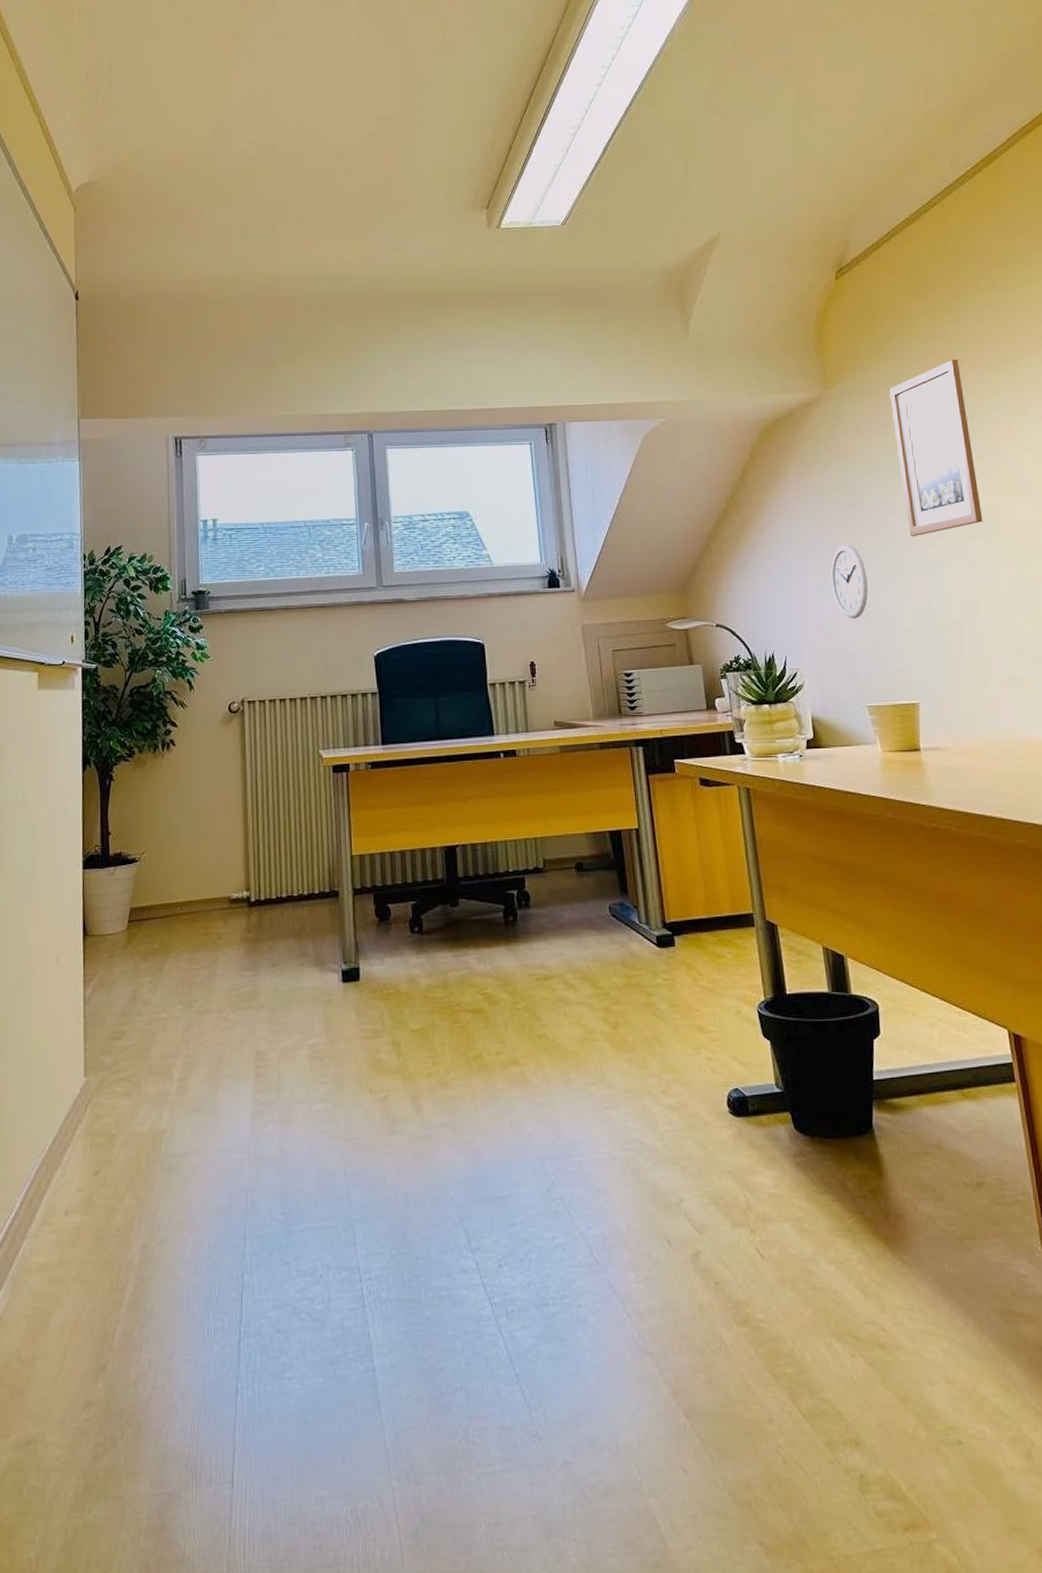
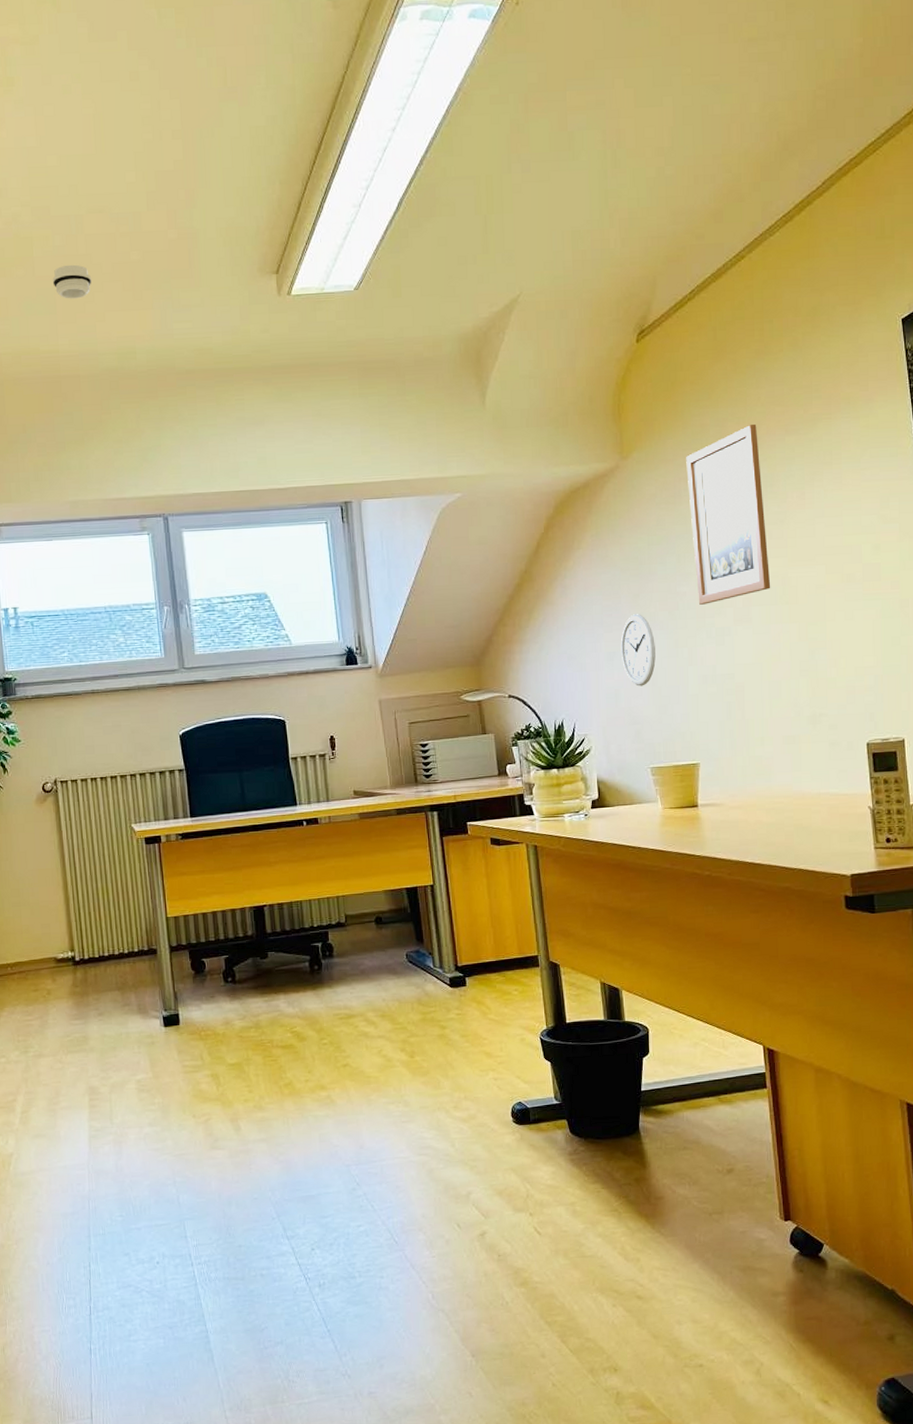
smoke detector: none [273,196,311,227] -> present [52,264,92,299]

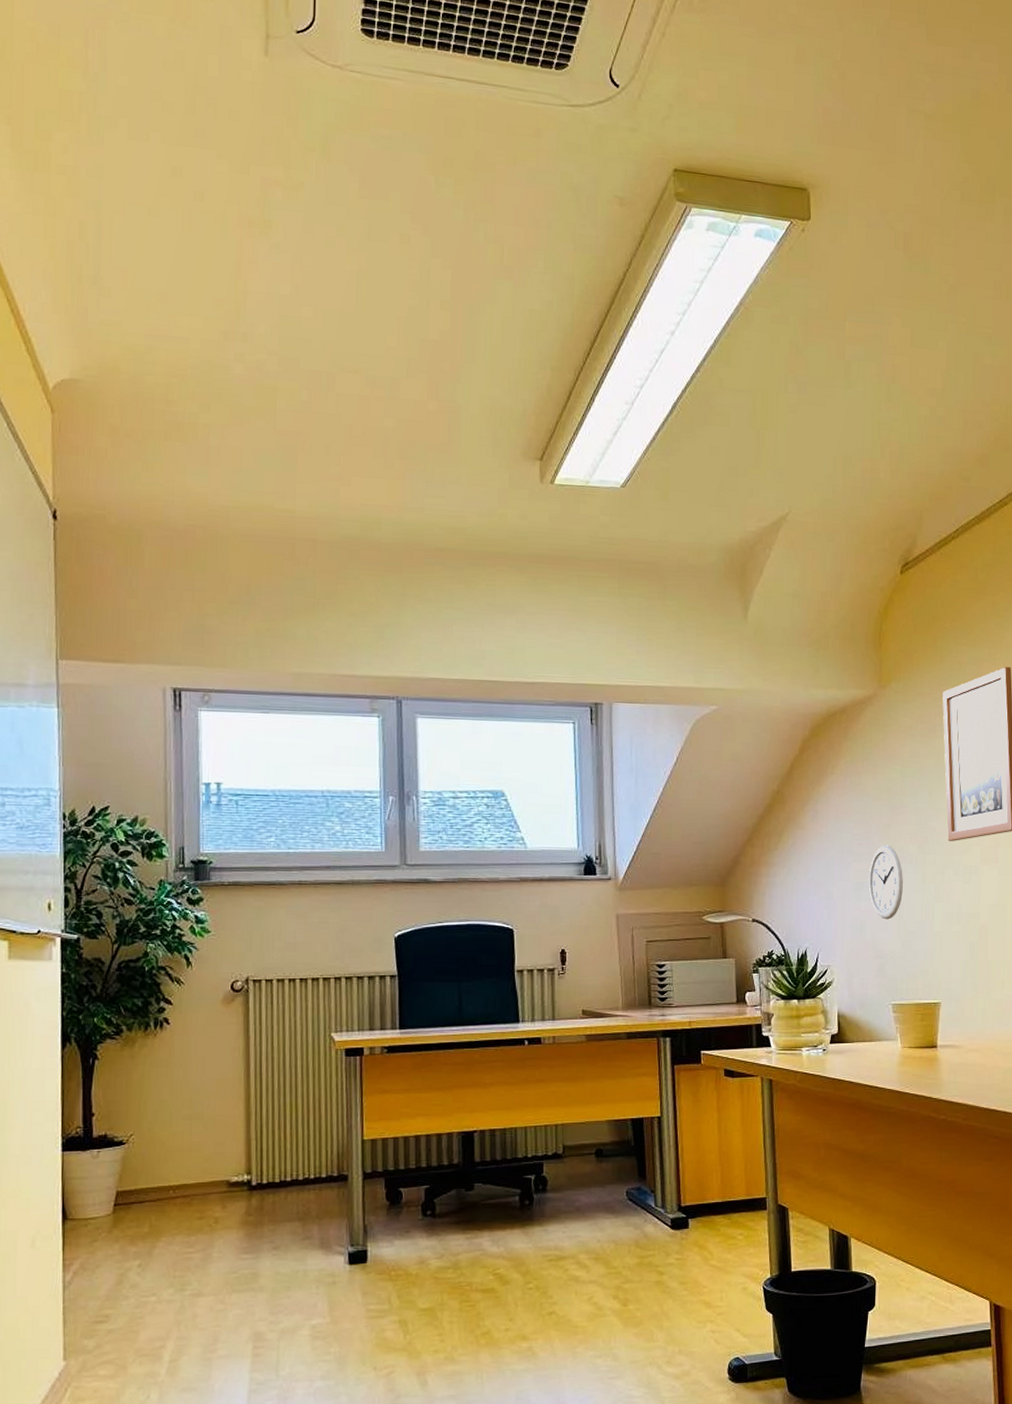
smoke detector: present [52,264,92,299] -> none [295,422,340,459]

